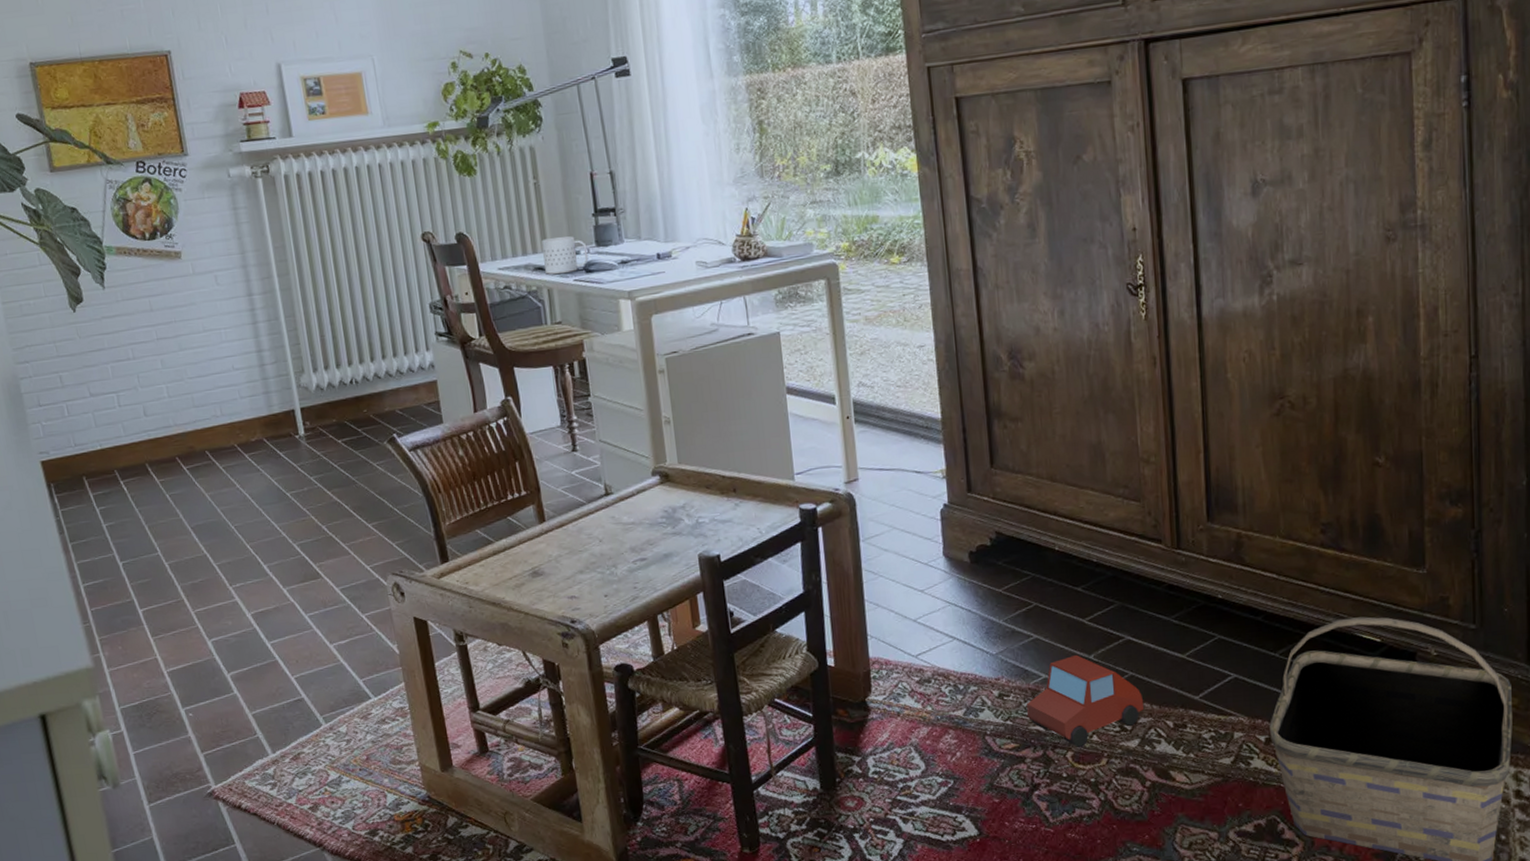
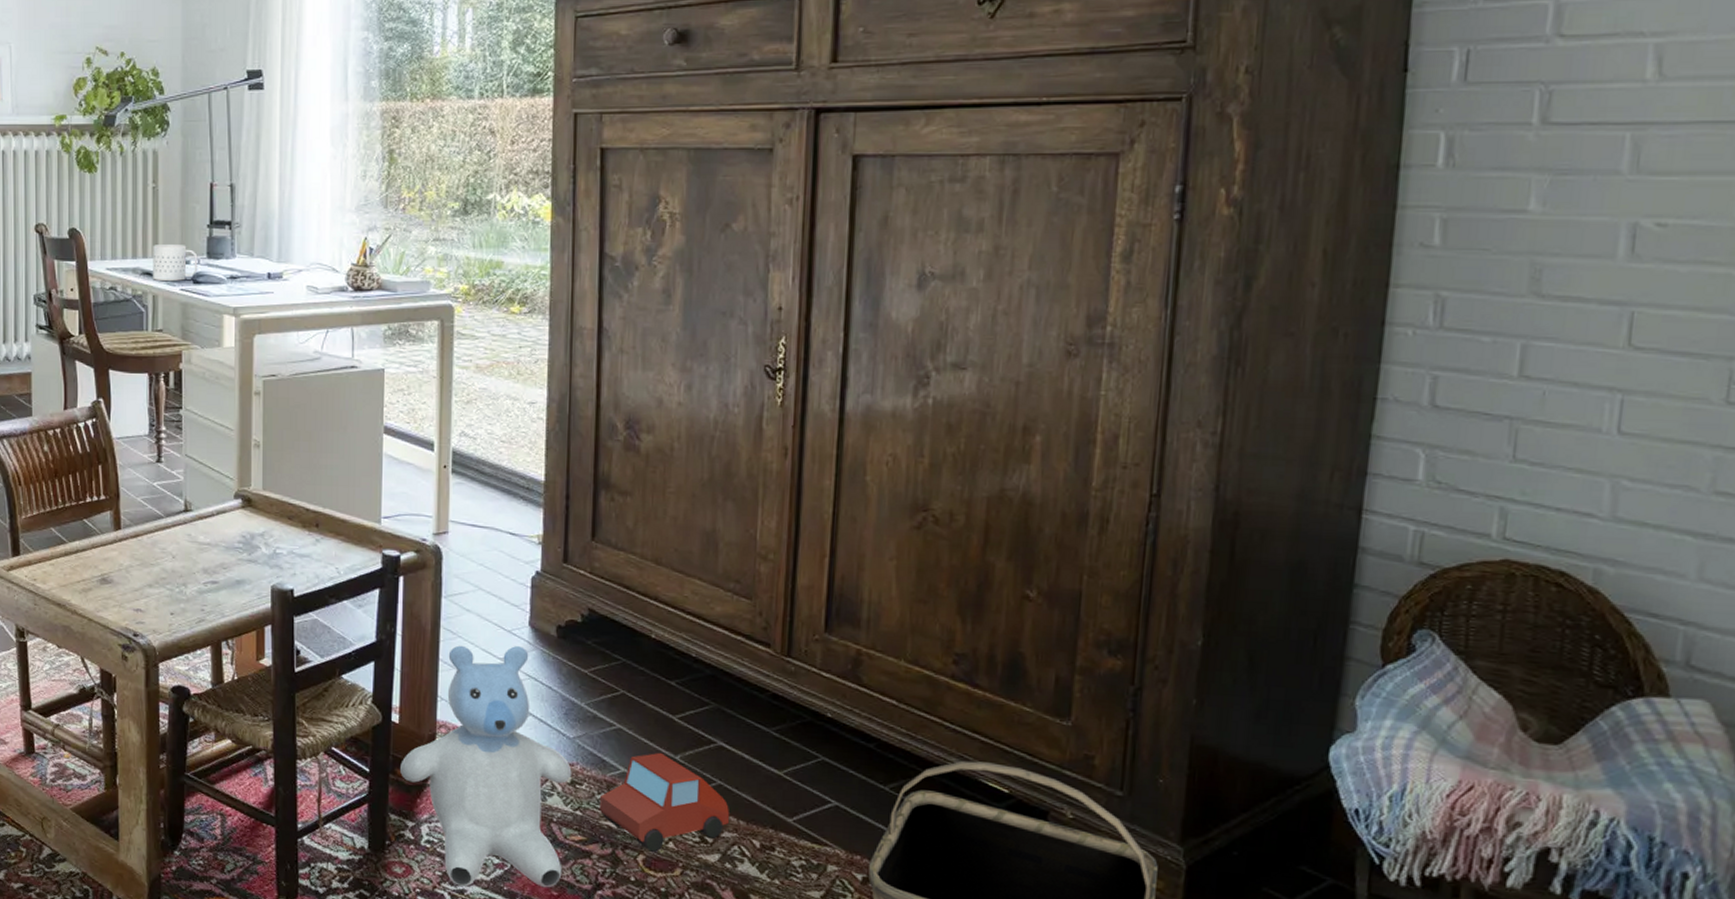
stuffed bear: none [841,576,1001,809] -> present [400,645,572,888]

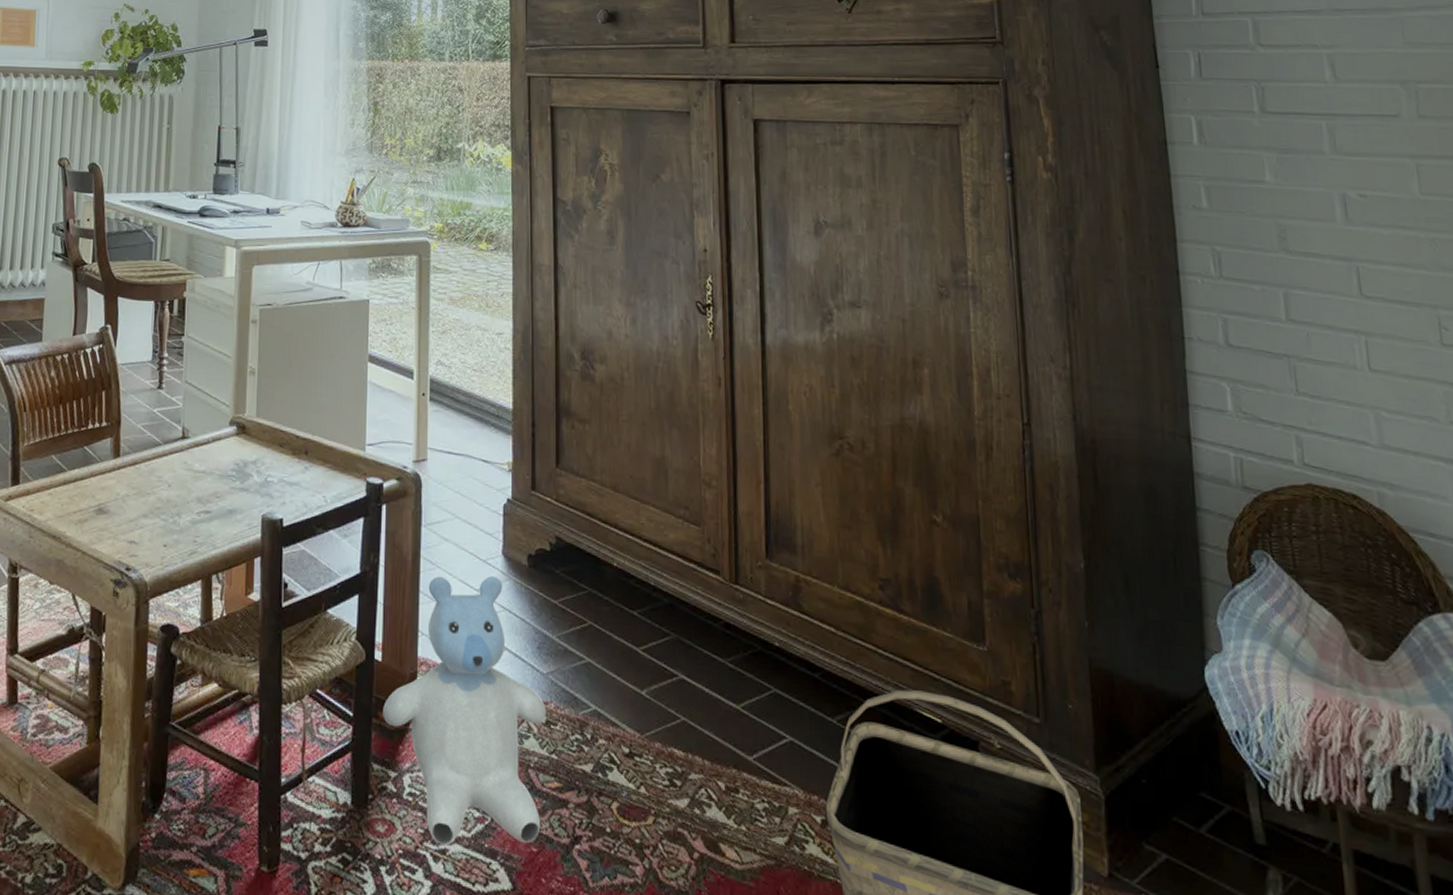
mug: present [153,245,198,282] -> none [163,180,205,215]
toy car: present [600,752,729,852] -> none [574,687,694,798]

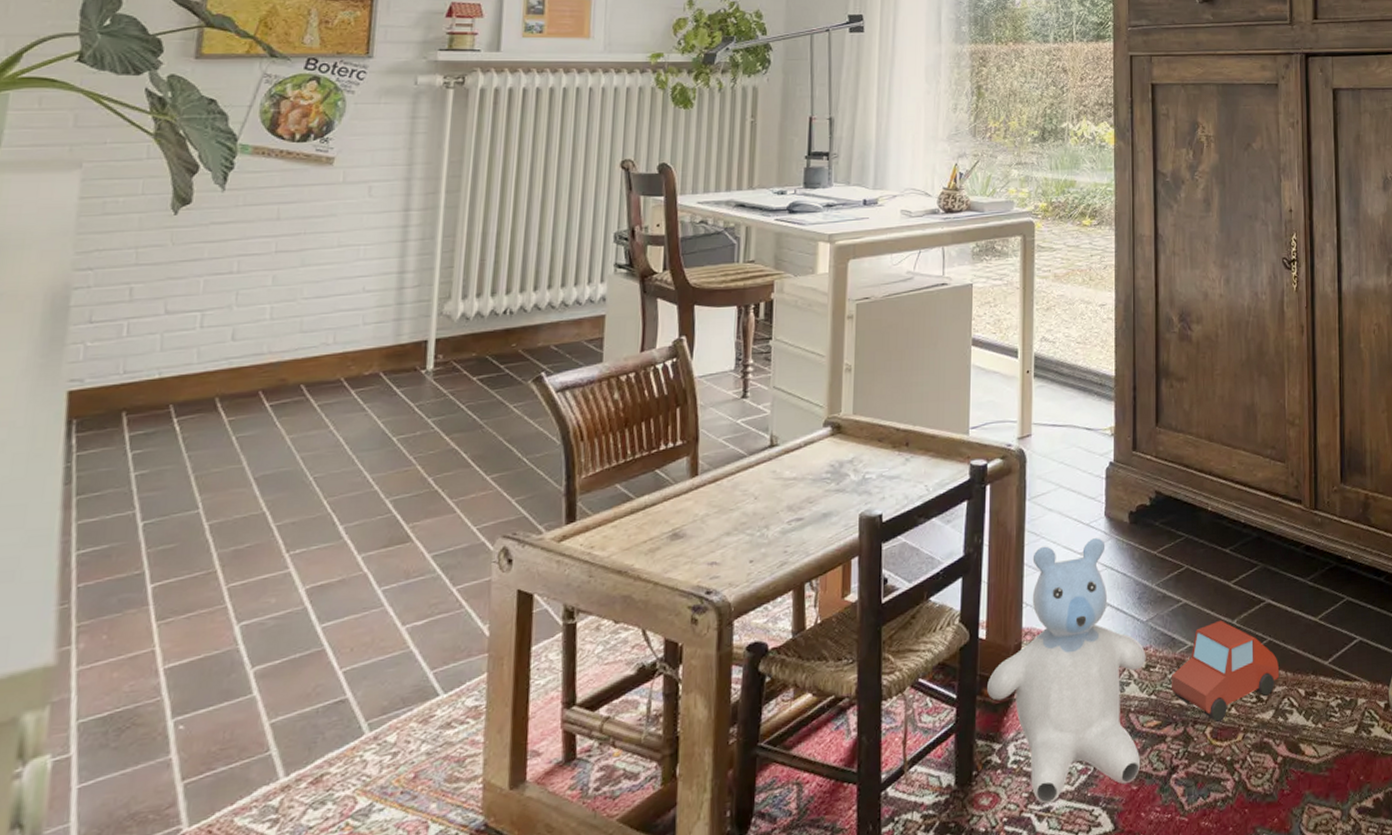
toy car: none [574,687,694,798] -> present [1172,620,1279,722]

